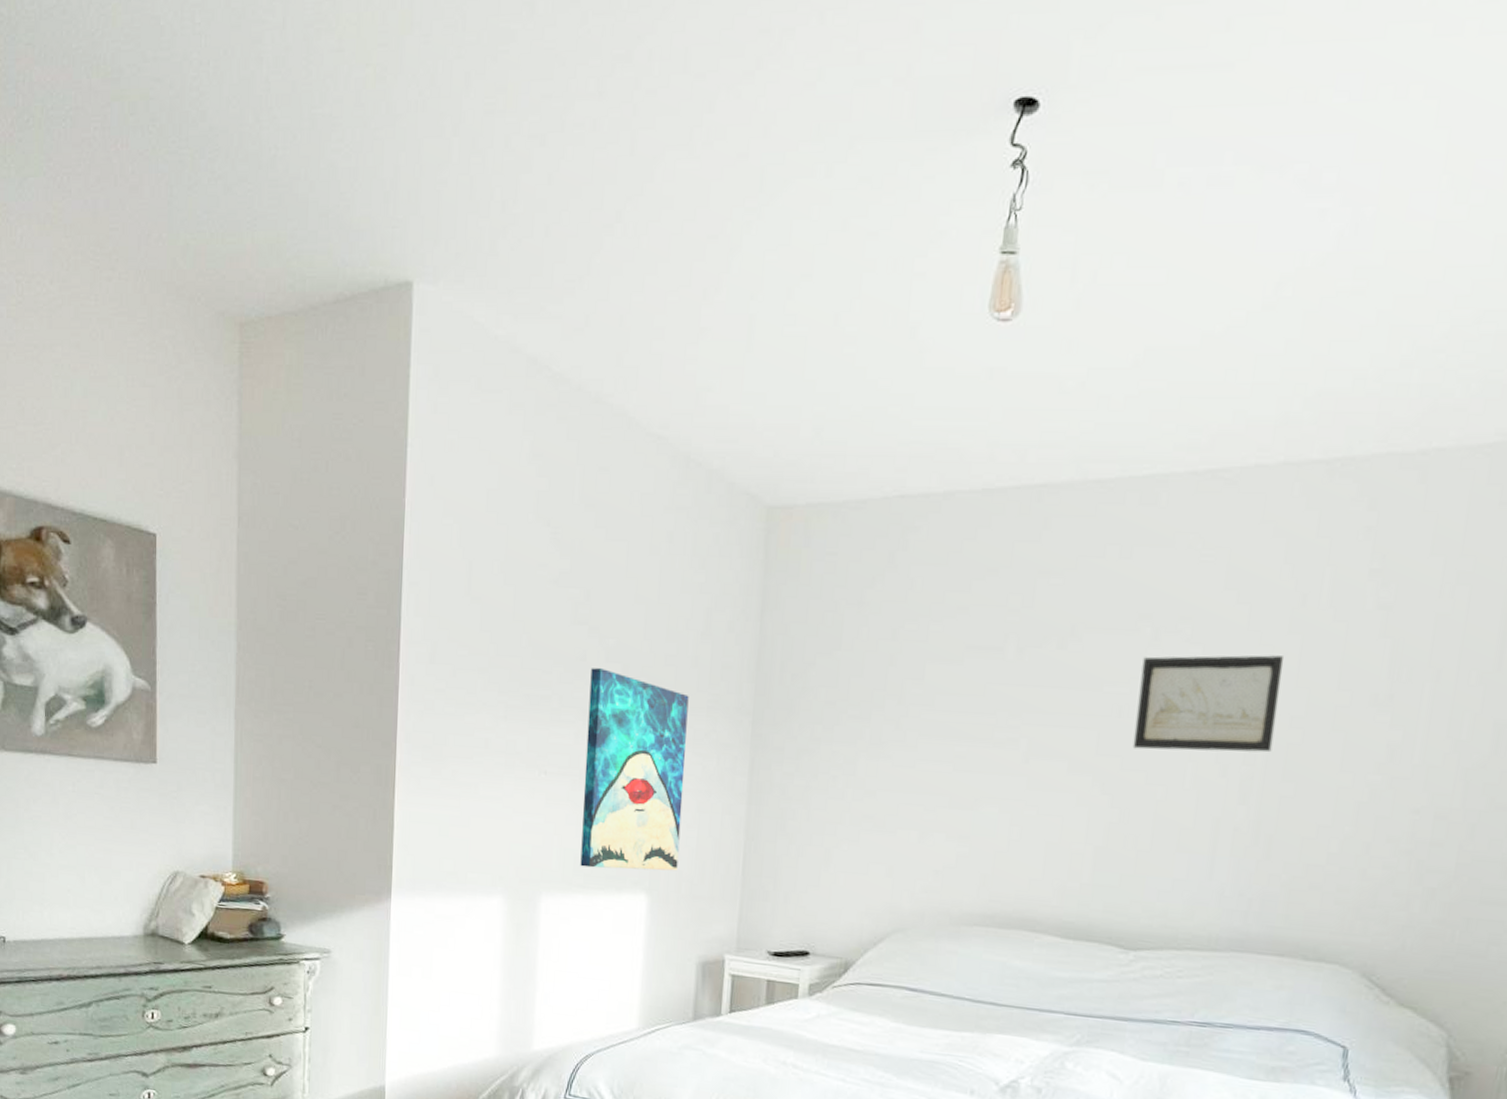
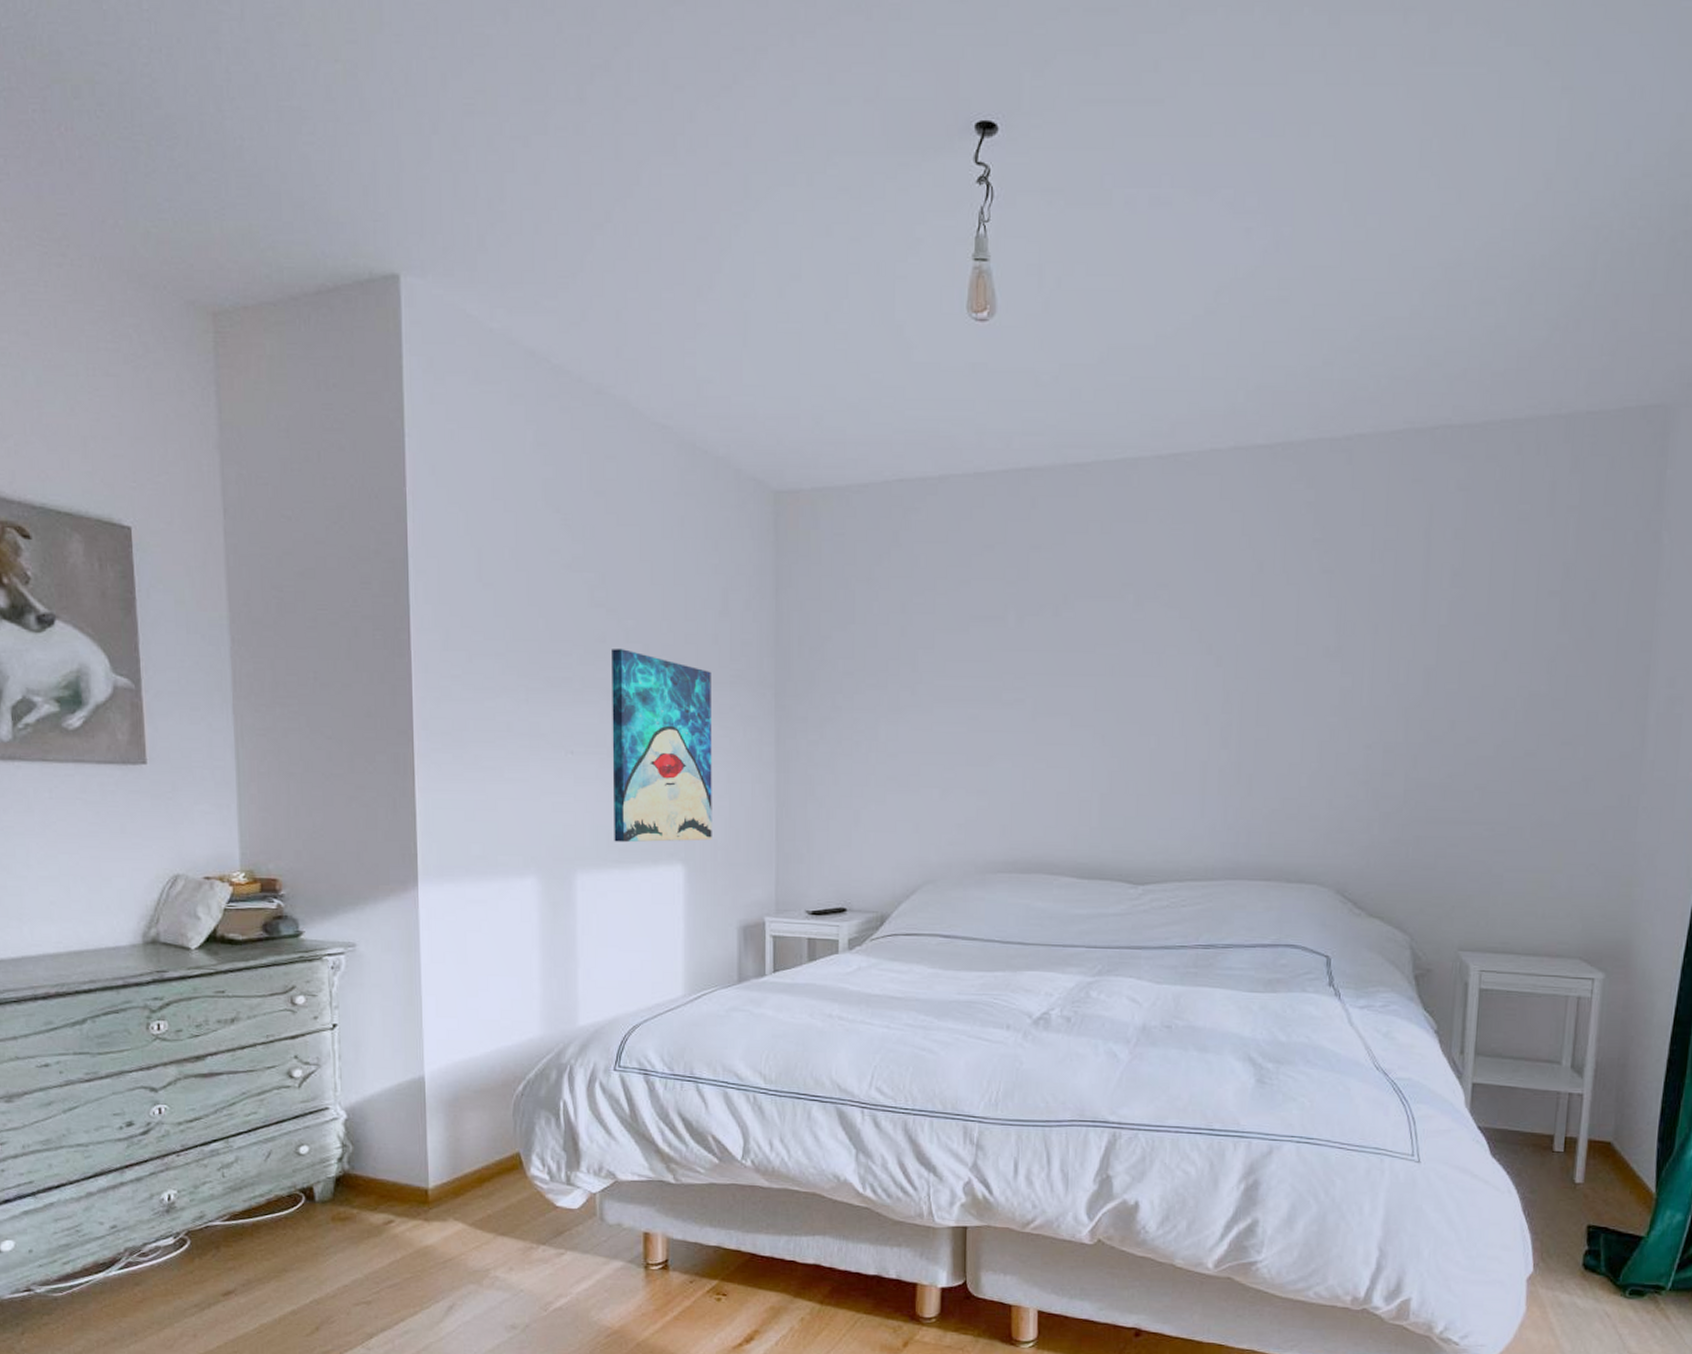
wall art: present [1132,655,1285,753] -> none [1126,616,1249,704]

